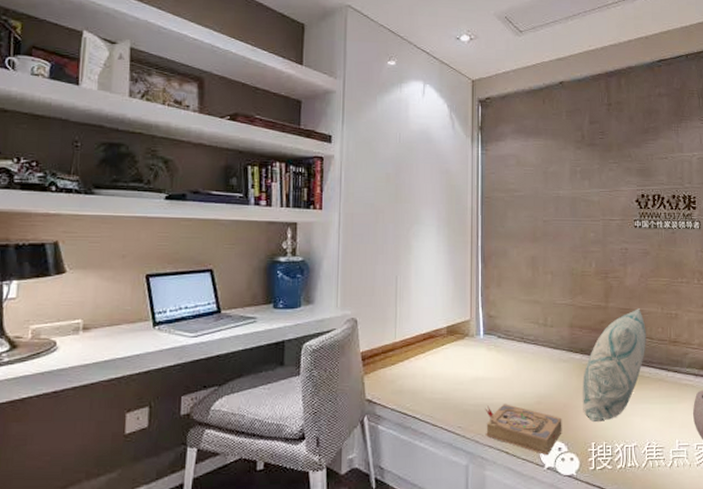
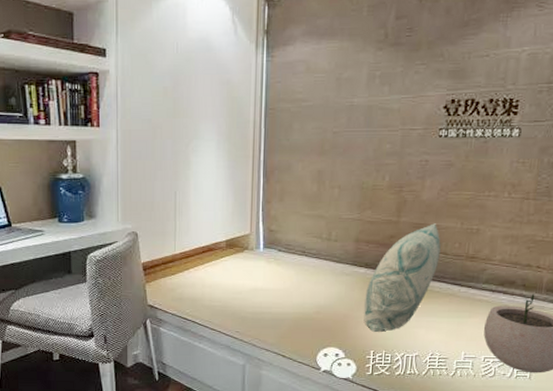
book: present [485,404,562,456] -> none [262,313,341,360]

